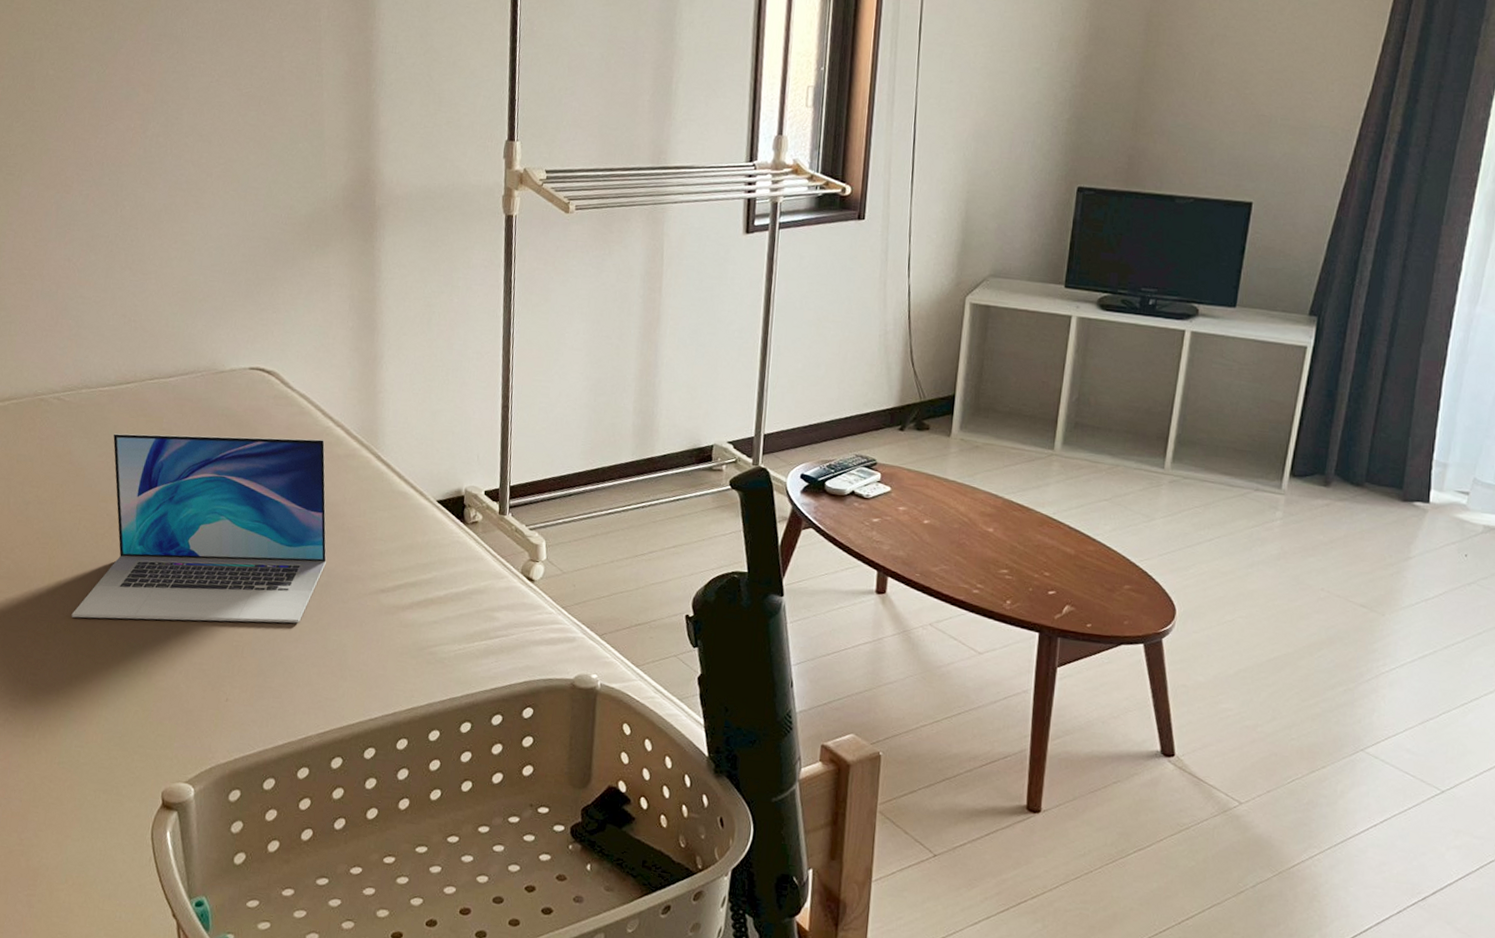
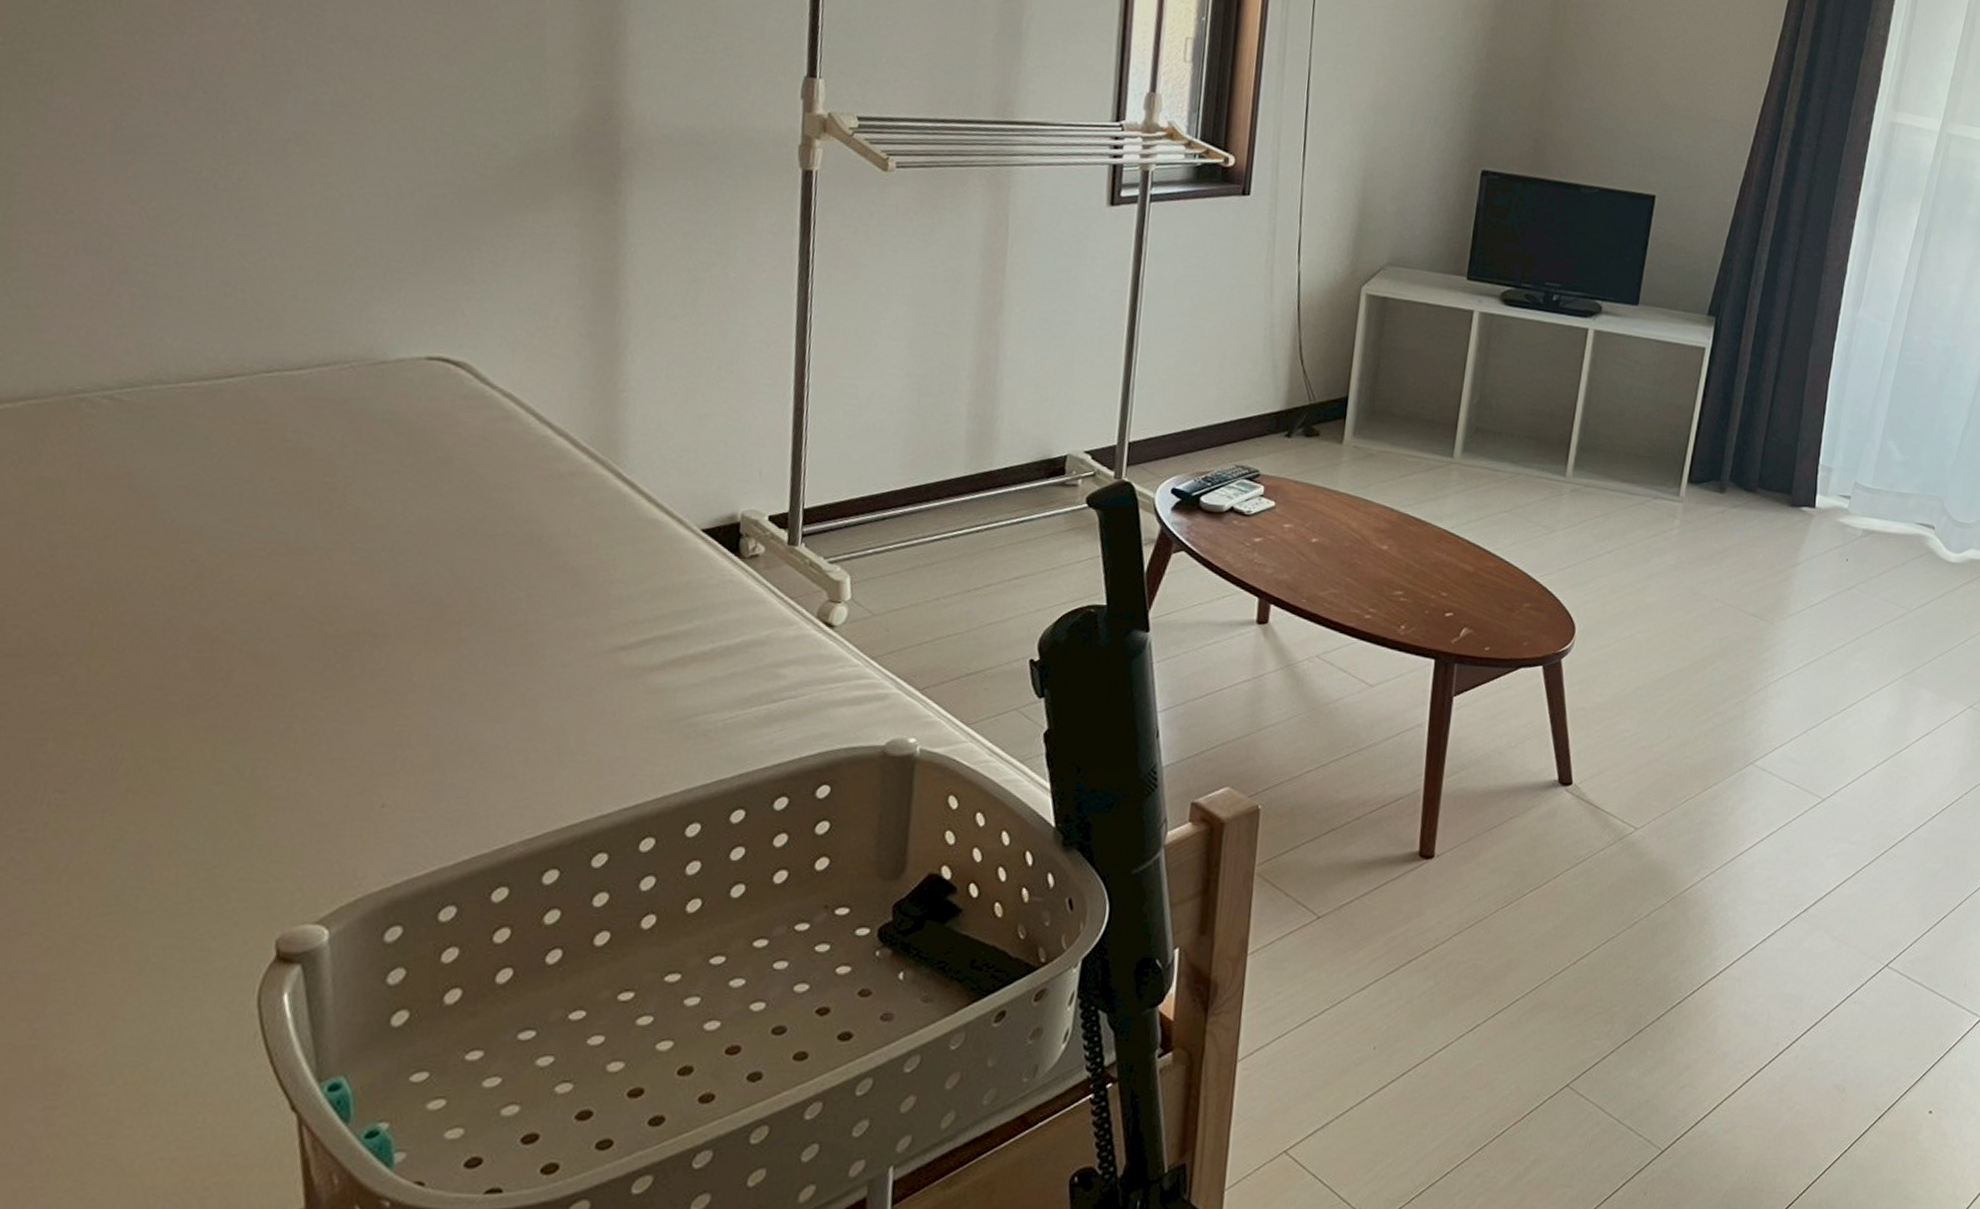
laptop: present [71,433,327,624] -> none [127,446,540,707]

